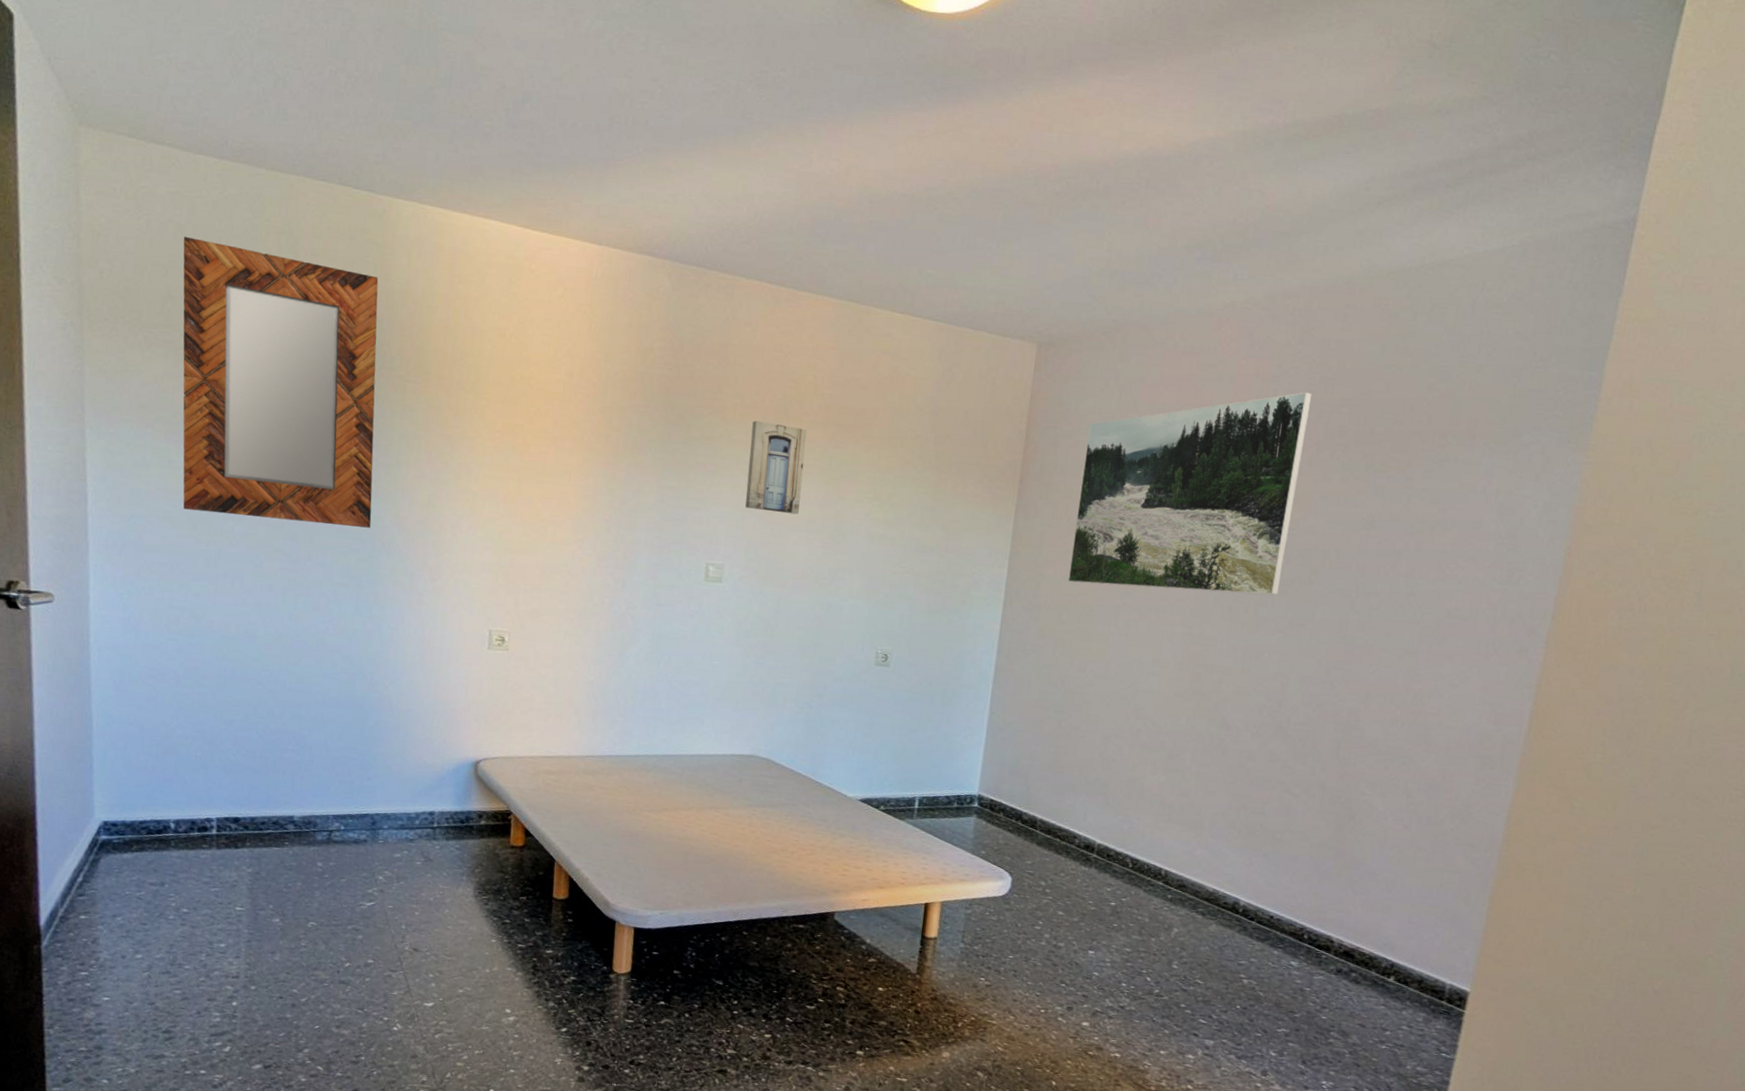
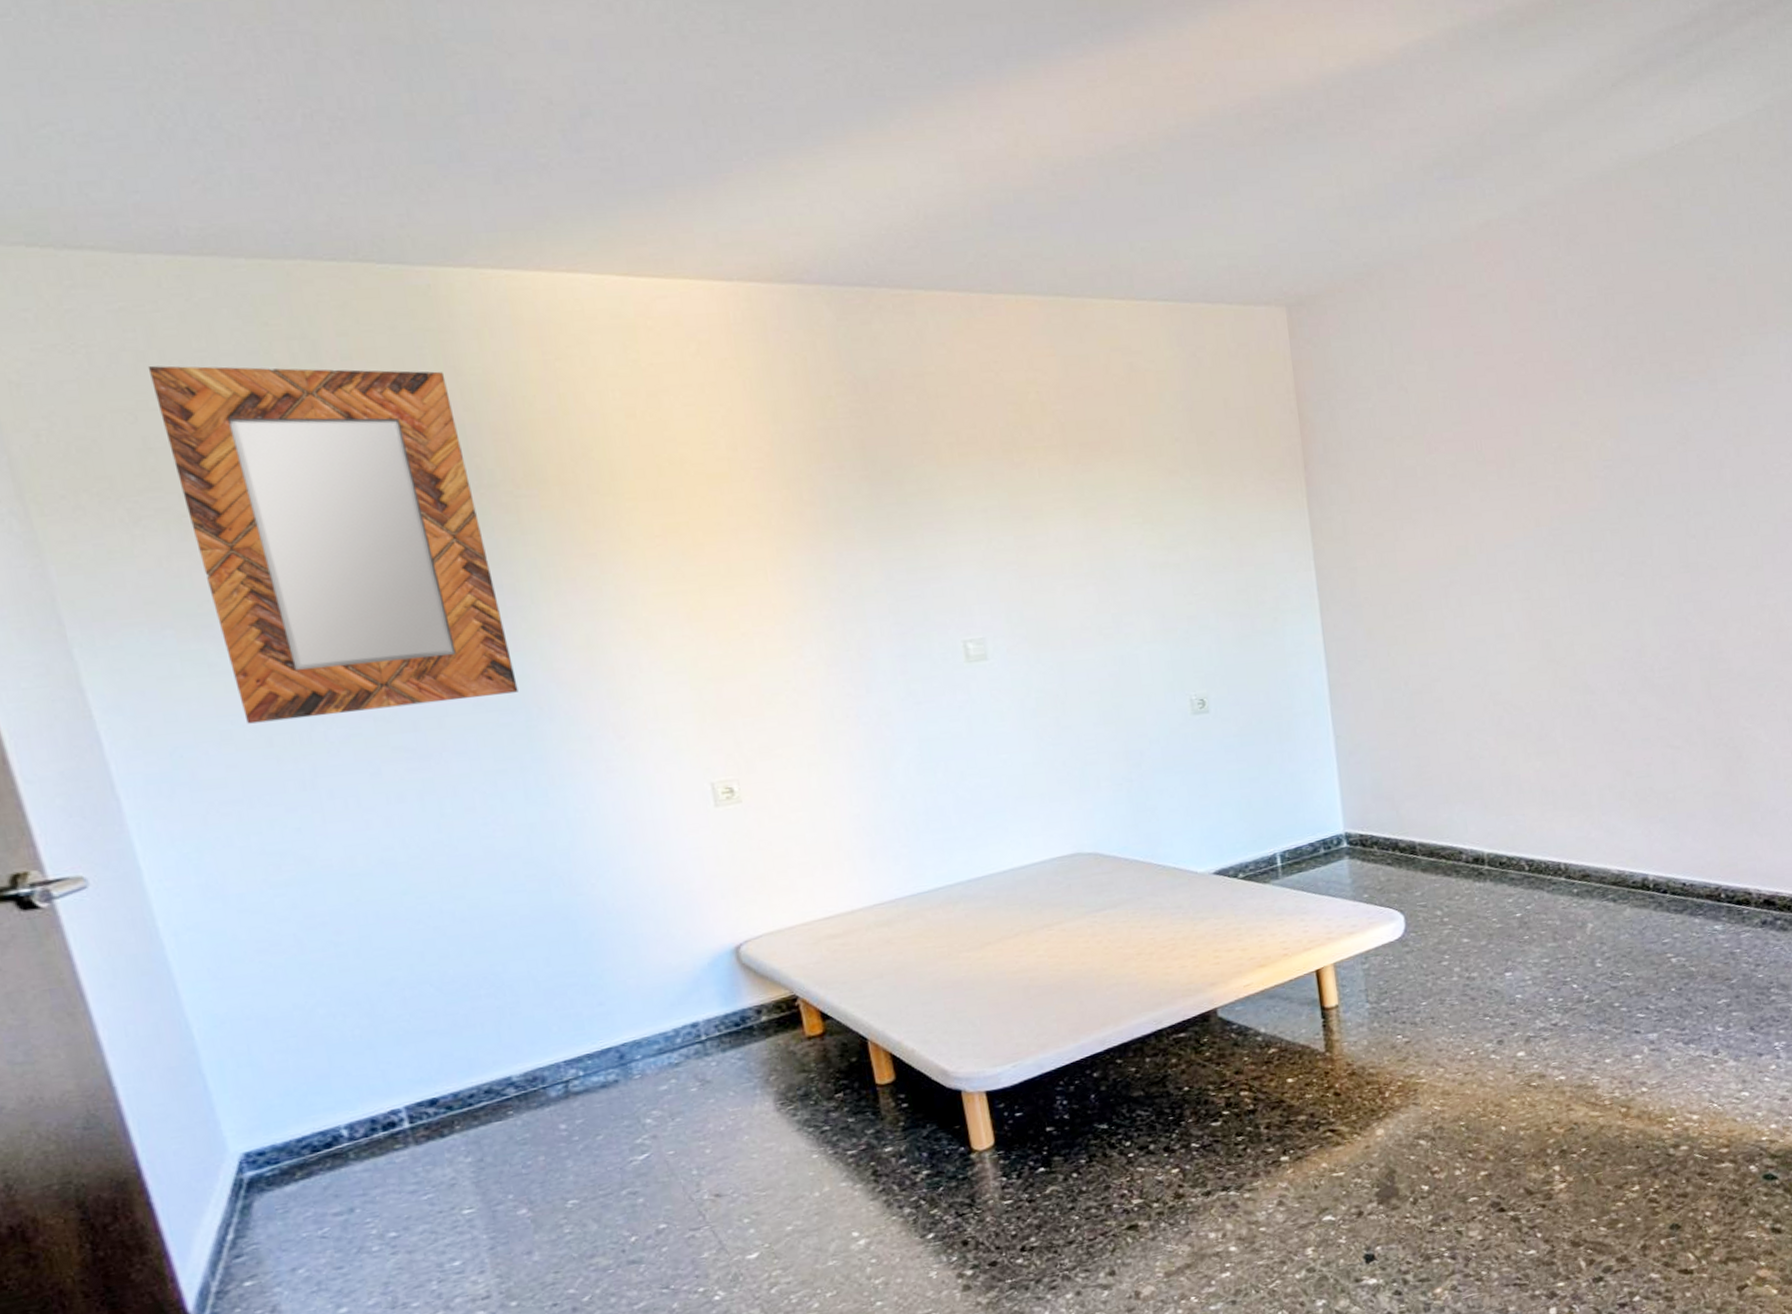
wall art: present [745,421,807,515] -> none [977,457,1060,565]
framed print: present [1067,392,1312,596] -> none [1365,306,1610,570]

